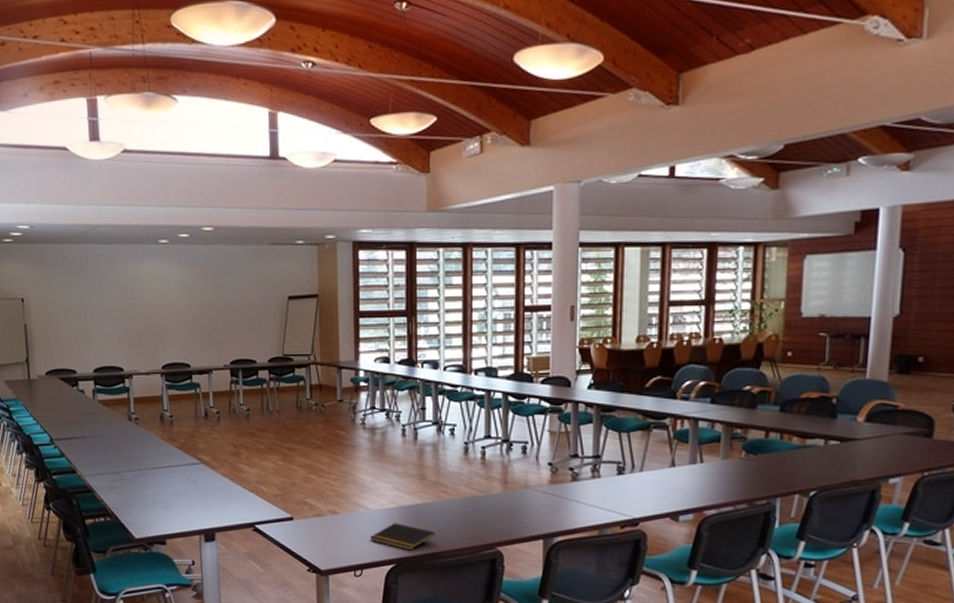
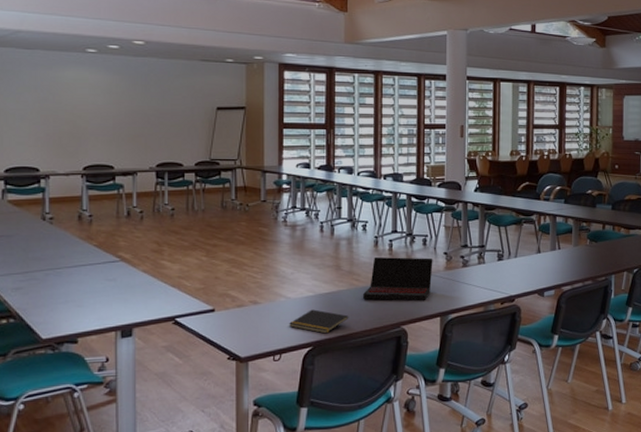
laptop: none [452,466,535,520] -> present [363,256,433,301]

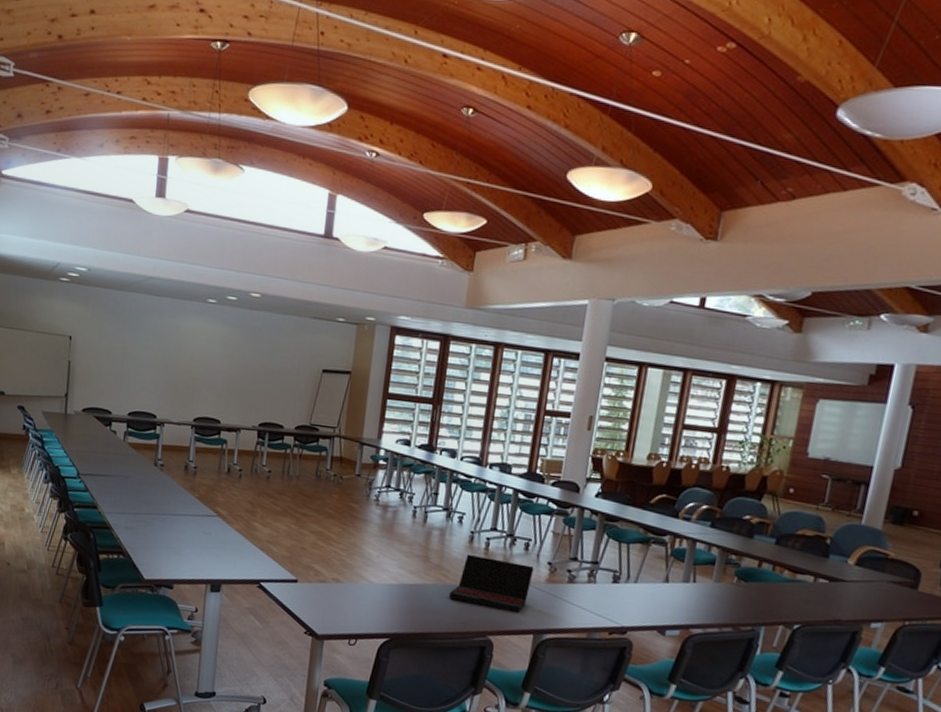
notepad: present [288,309,349,334] -> none [367,599,432,628]

